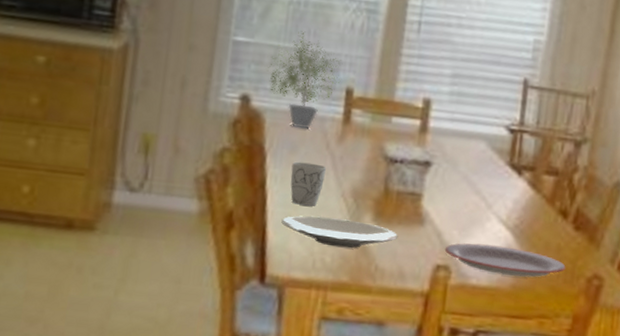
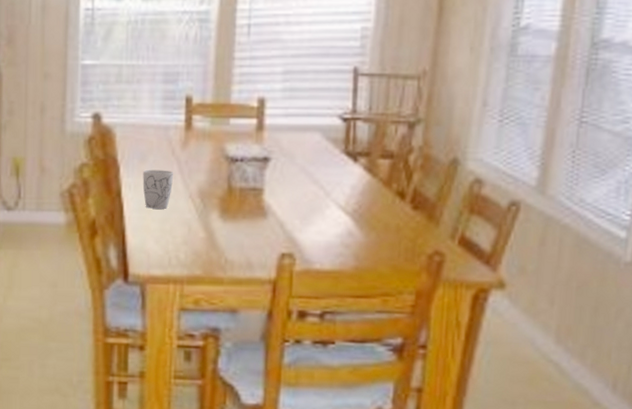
potted plant: present [268,31,342,129] -> none [114,48,180,139]
plate: present [281,215,398,248] -> none [138,218,244,245]
plate: present [444,243,566,278] -> none [288,230,406,258]

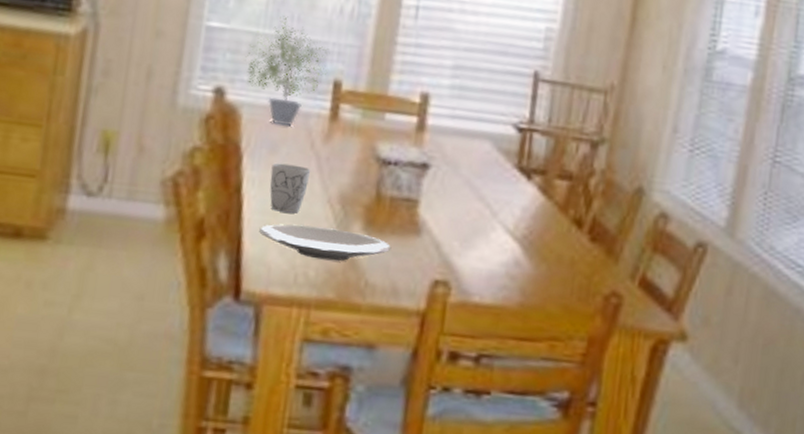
potted plant: none [114,48,180,139] -> present [245,16,329,127]
plate: none [138,218,244,245] -> present [259,224,392,261]

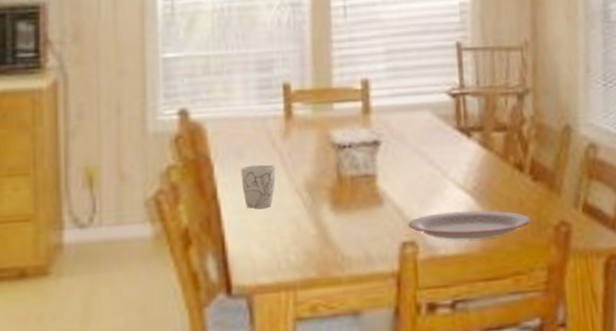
potted plant: present [245,16,329,127] -> none [201,36,275,132]
plate: present [259,224,392,261] -> none [239,213,359,244]
plate: none [443,255,580,295] -> present [408,210,531,240]

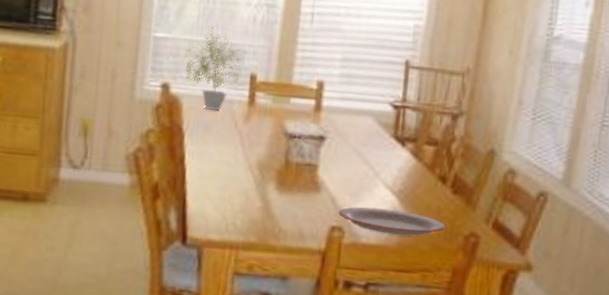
potted plant: none [201,36,275,132] -> present [184,25,246,111]
mug: present [241,164,277,209] -> none [205,139,236,178]

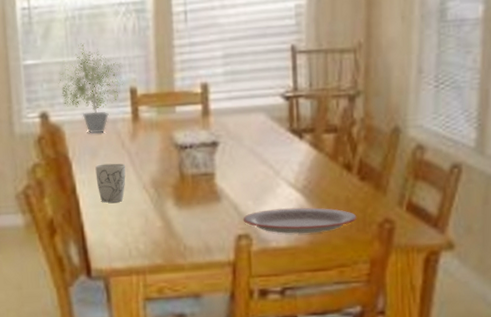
mug: none [205,139,236,178] -> present [95,163,126,203]

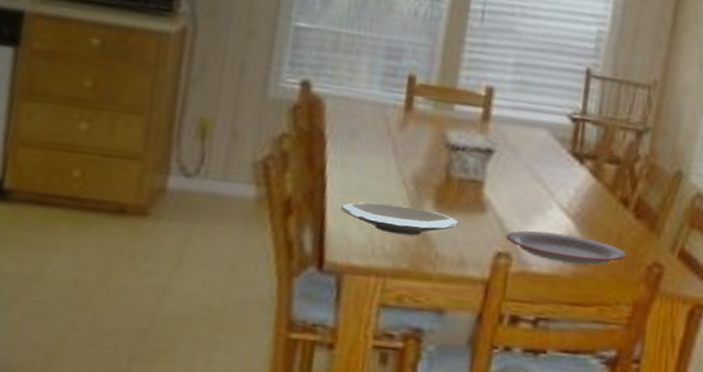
potted plant: present [58,43,123,134] -> none [329,17,405,116]
mug: present [95,163,126,203] -> none [350,148,388,193]
plate: none [95,208,200,235] -> present [341,202,459,236]

